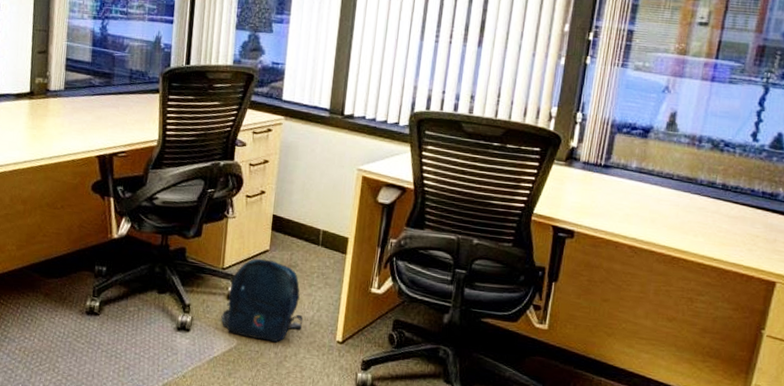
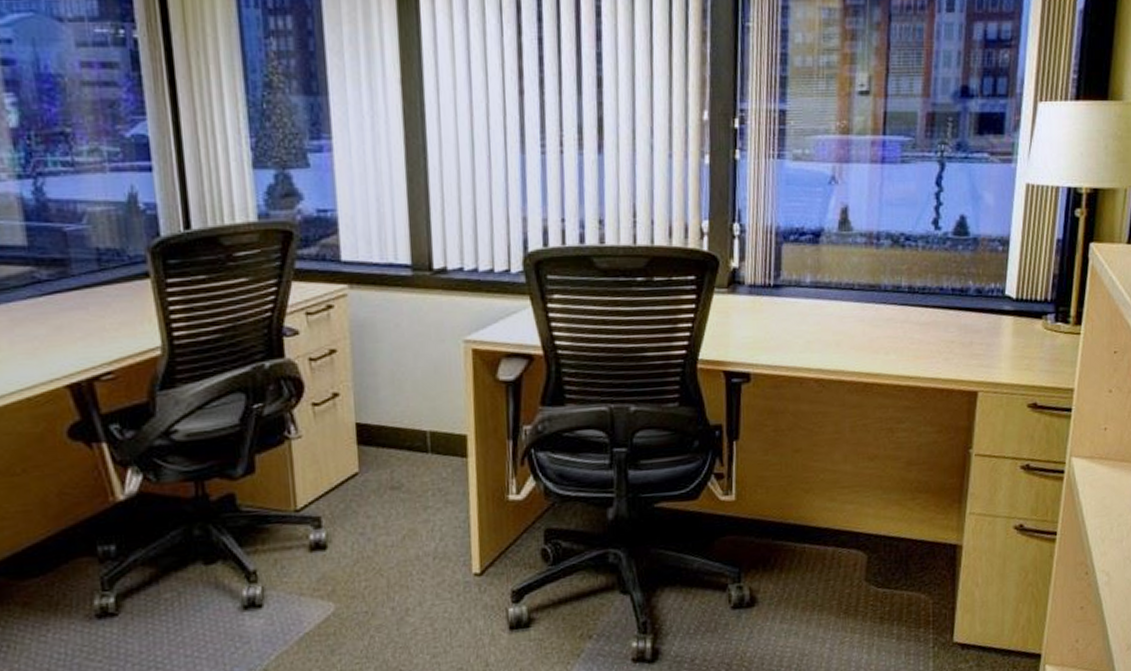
backpack: present [221,258,304,343] -> none [305,486,423,597]

